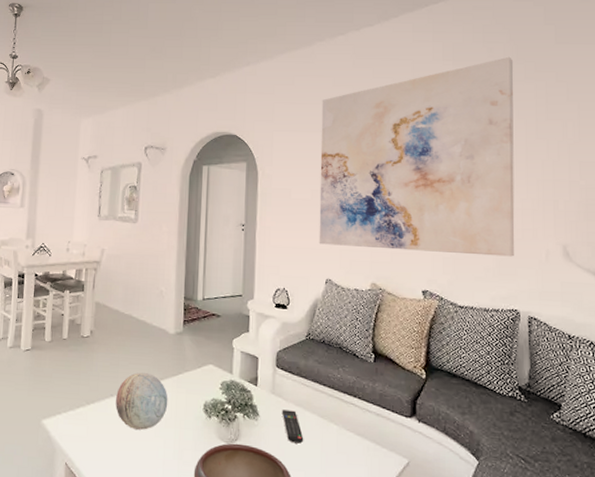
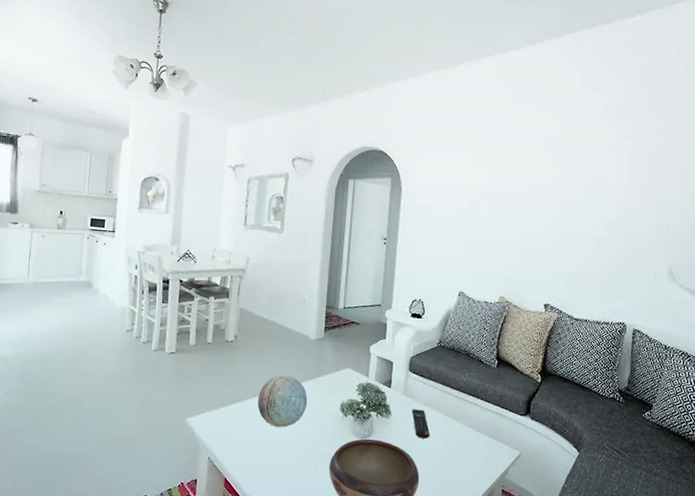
wall art: present [319,56,515,257] -> none [454,88,644,276]

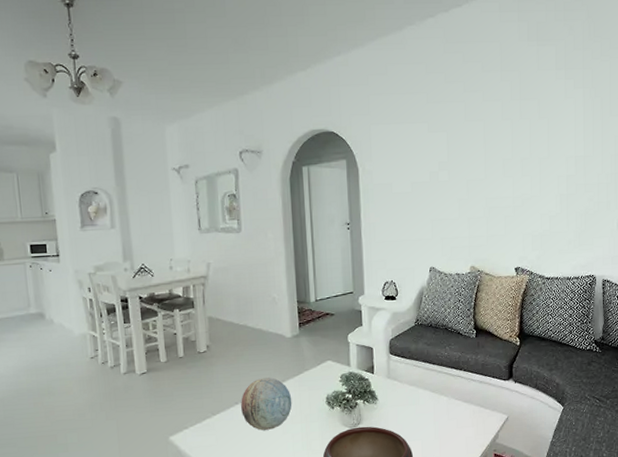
remote control: present [412,409,430,439] -> none [397,390,419,418]

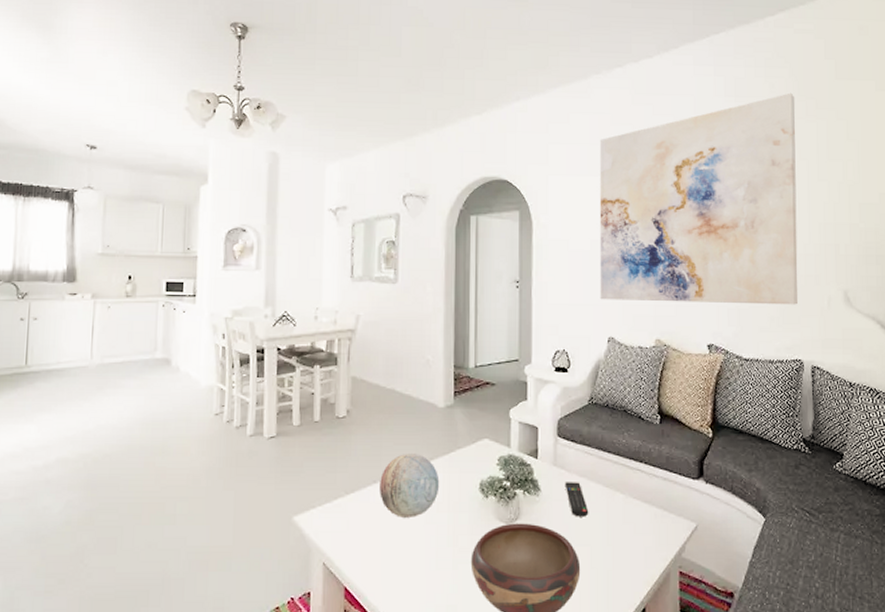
remote control: none [397,390,419,418] -> present [565,482,589,517]
wall art: none [416,34,592,235] -> present [599,92,798,305]

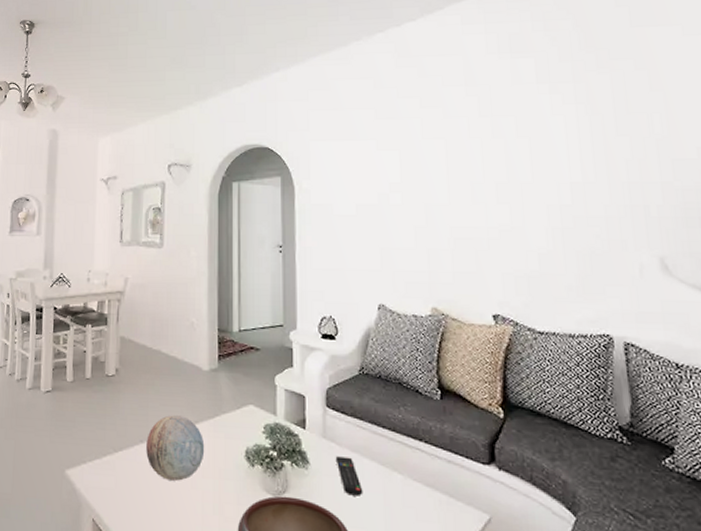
wall art: present [599,92,798,305] -> none [362,44,601,273]

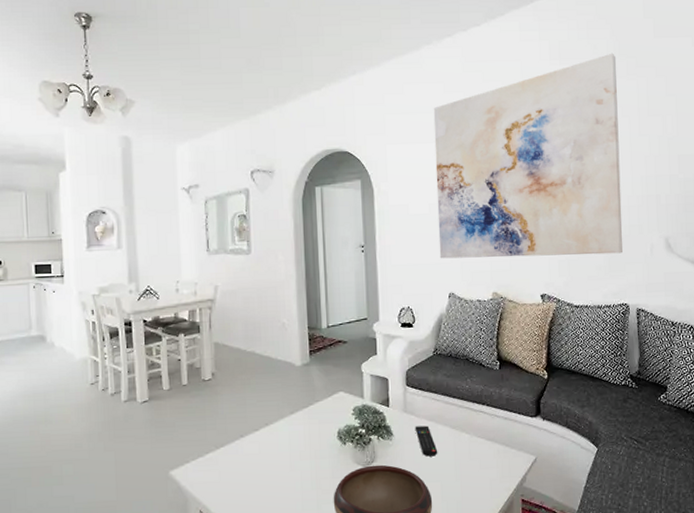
decorative orb: present [146,415,205,481] -> none [246,409,301,467]
wall art: none [362,44,601,273] -> present [433,53,623,259]

